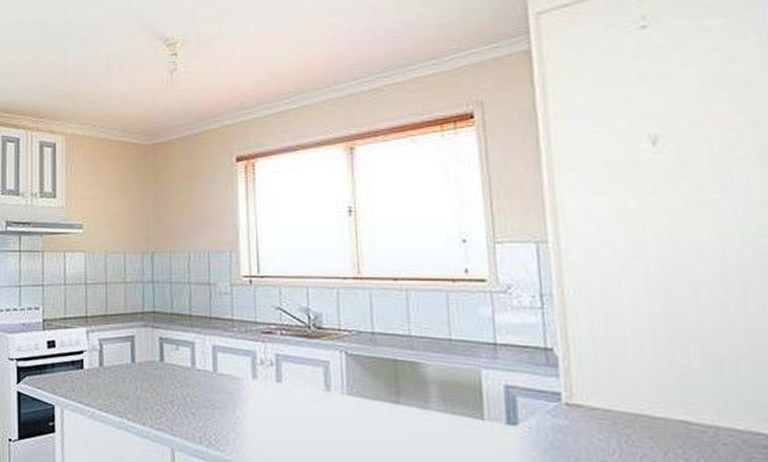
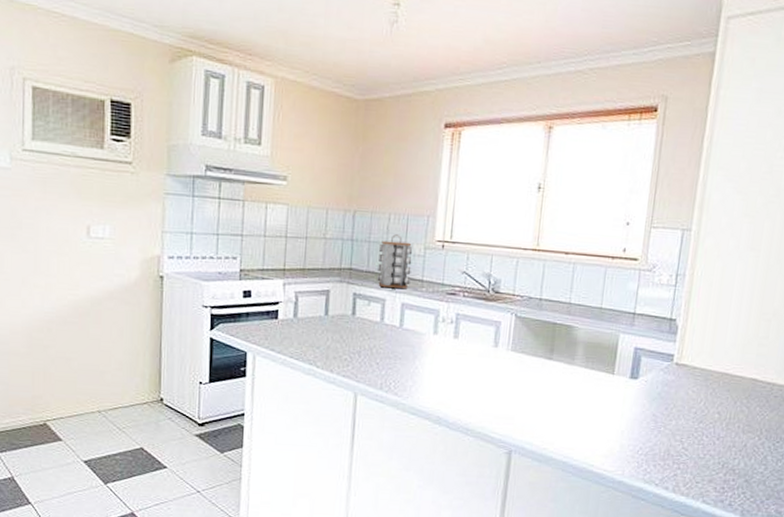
spice rack: none [181,273,219,331] -> present [377,234,413,289]

